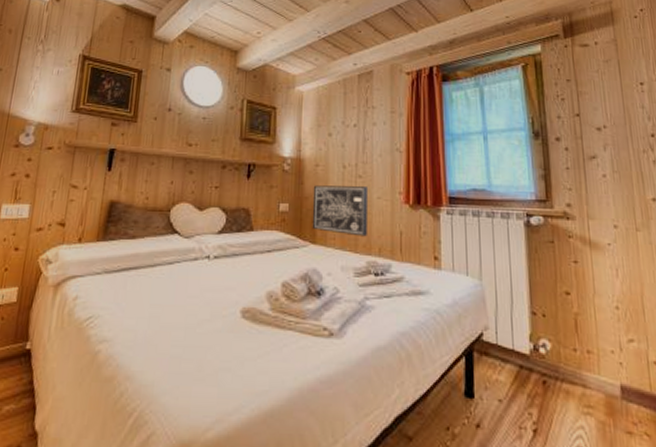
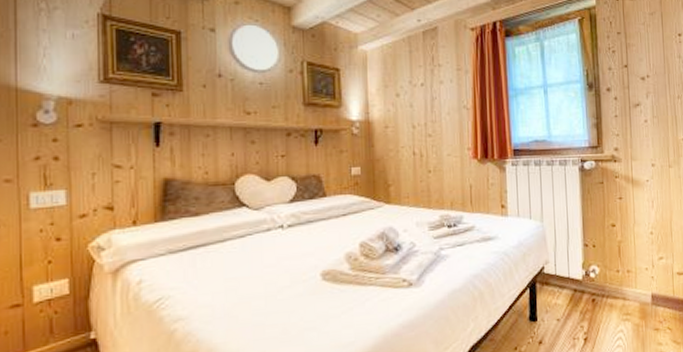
wall art: present [312,185,369,237] -> none [384,145,440,193]

